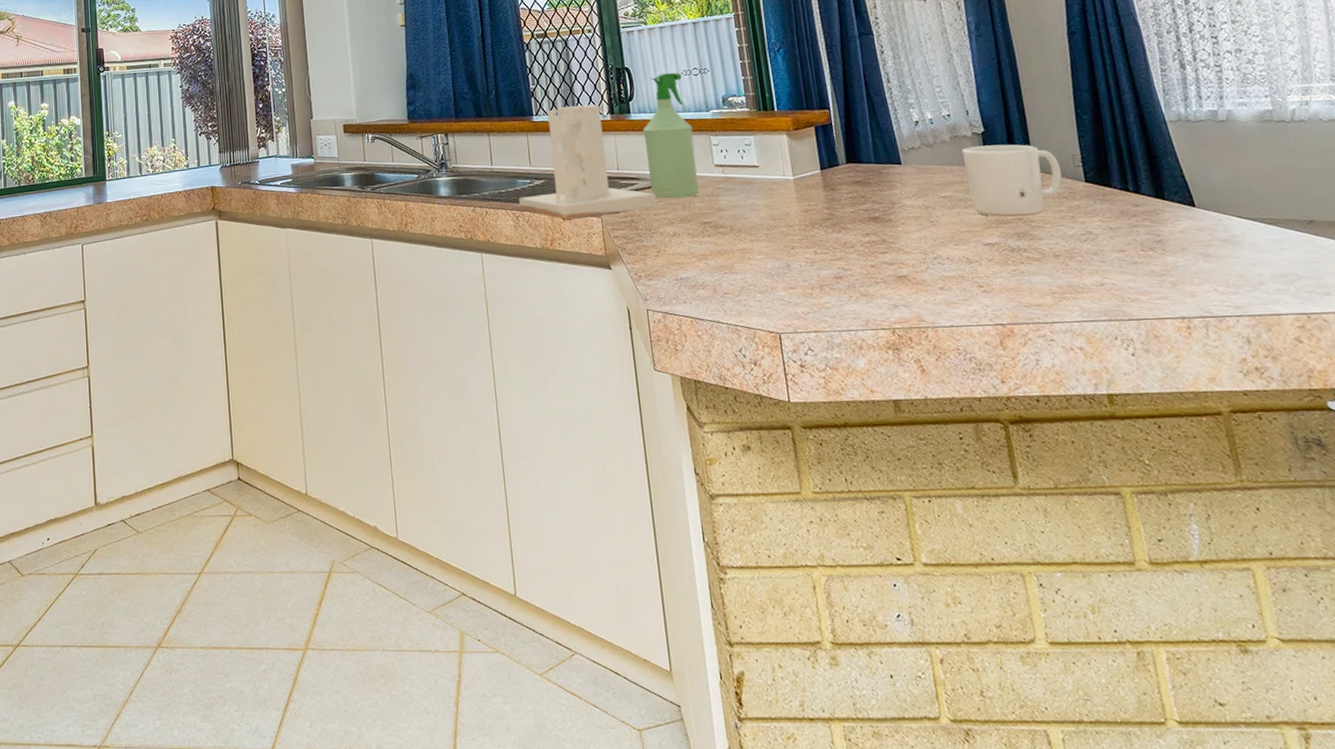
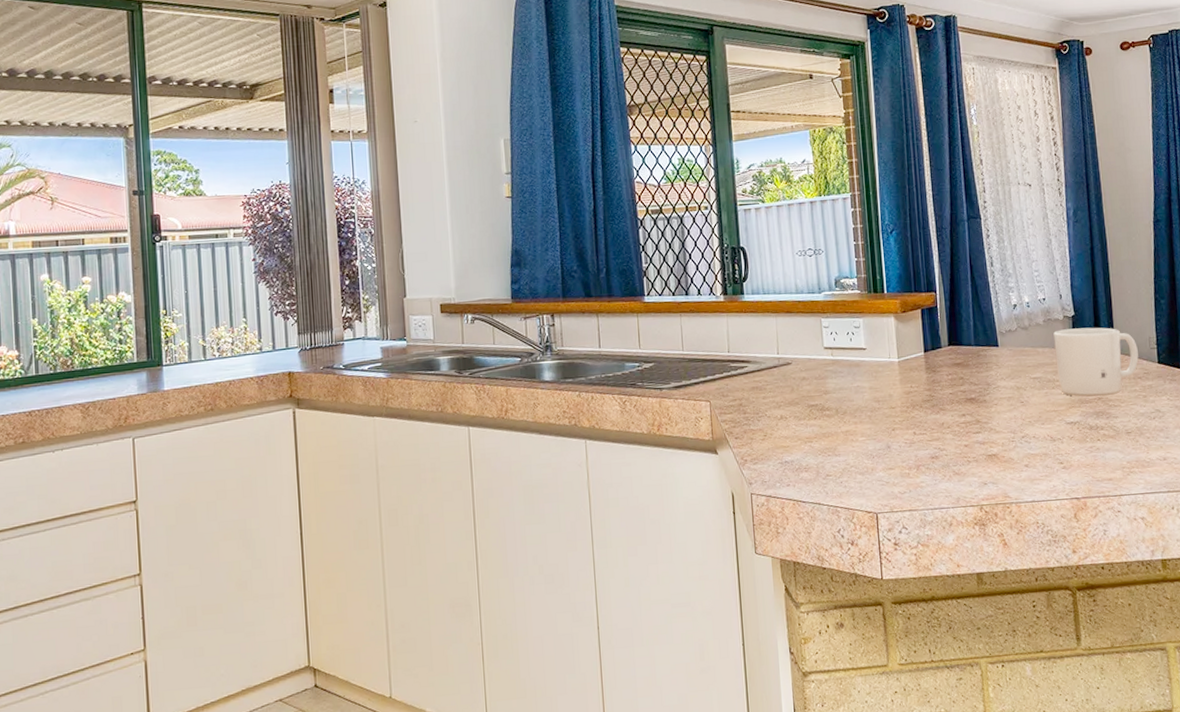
paper towel roll: present [518,104,657,220] -> none [626,285,766,404]
spray bottle: present [643,72,700,199] -> none [755,253,808,382]

